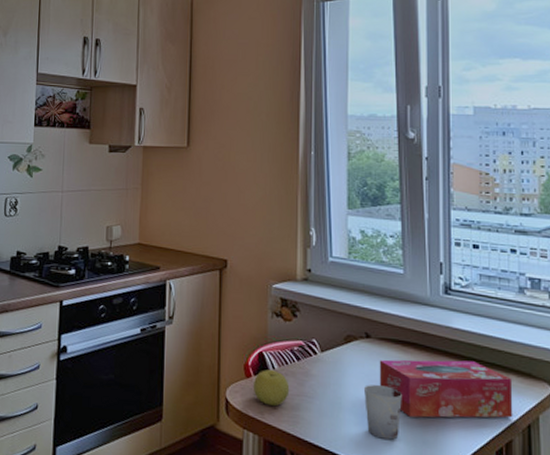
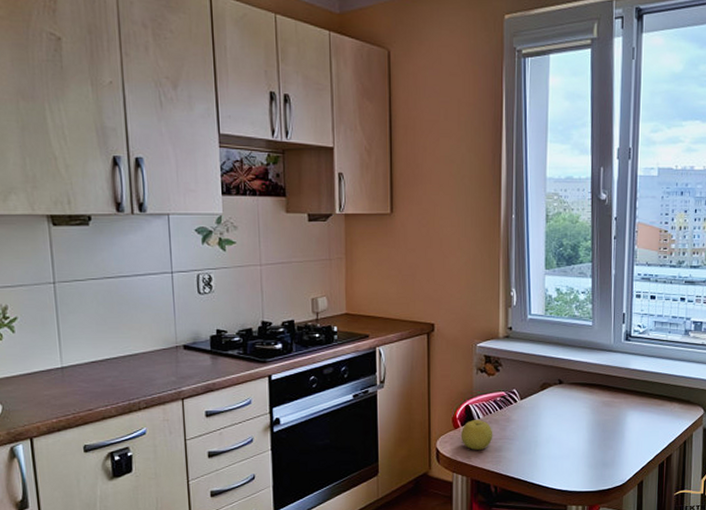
cup: present [363,385,402,440] -> none [556,423,588,466]
tissue box: present [379,359,513,418] -> none [569,395,675,446]

